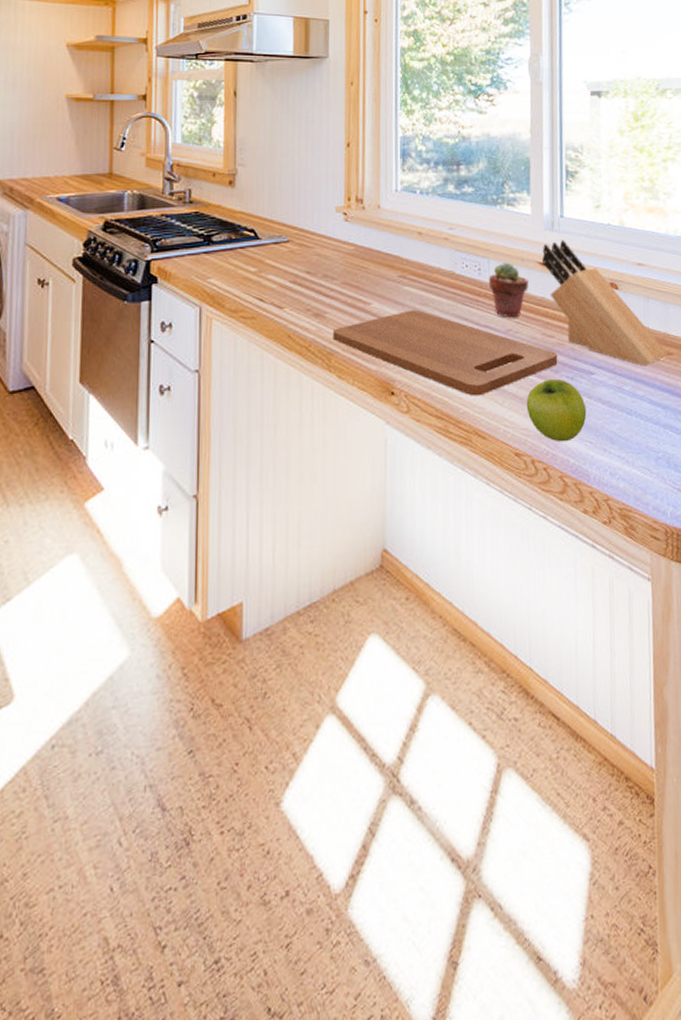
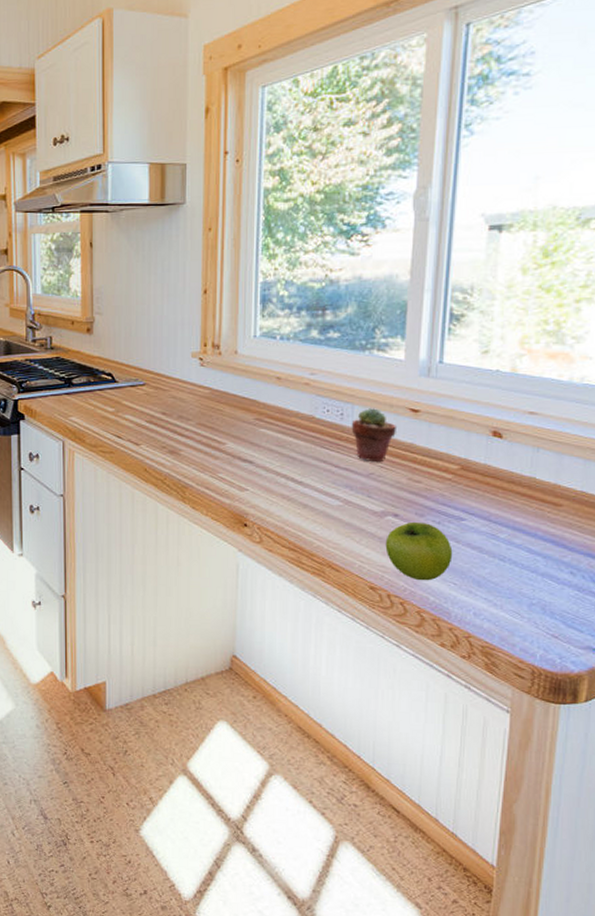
cutting board: present [332,310,558,396] -> none [187,451,424,533]
knife block: present [542,240,669,366] -> none [414,386,557,516]

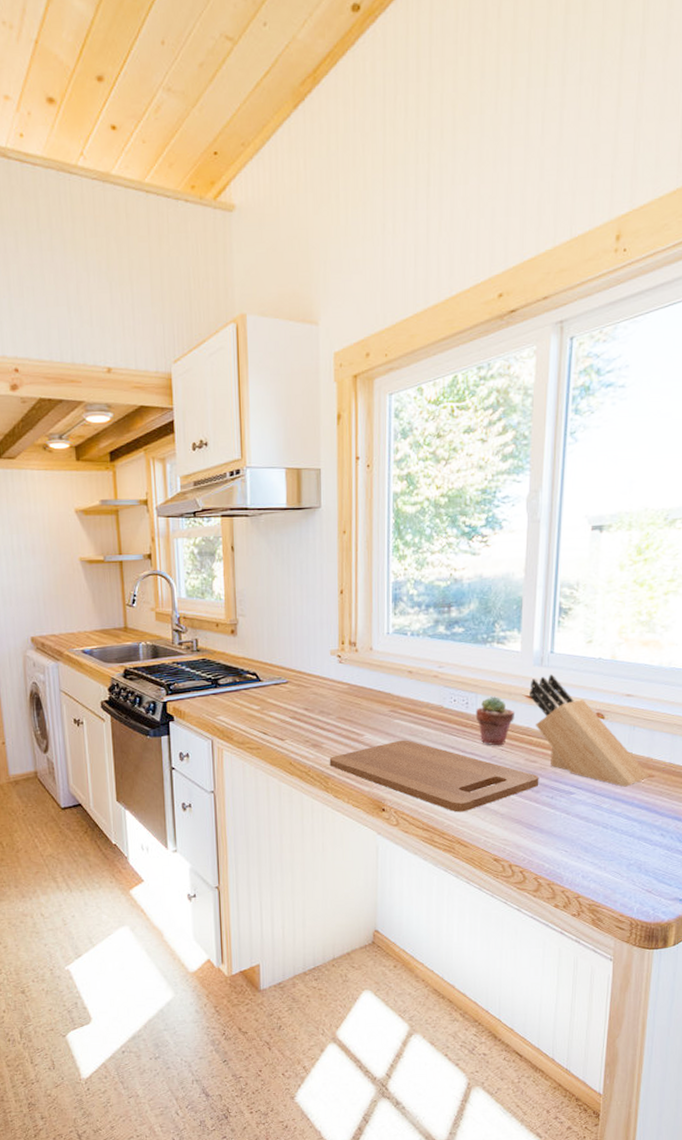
cutting board: none [187,451,424,533] -> present [329,740,539,812]
fruit: present [385,521,453,581] -> none [507,798,564,851]
knife block: none [414,386,557,516] -> present [530,674,650,787]

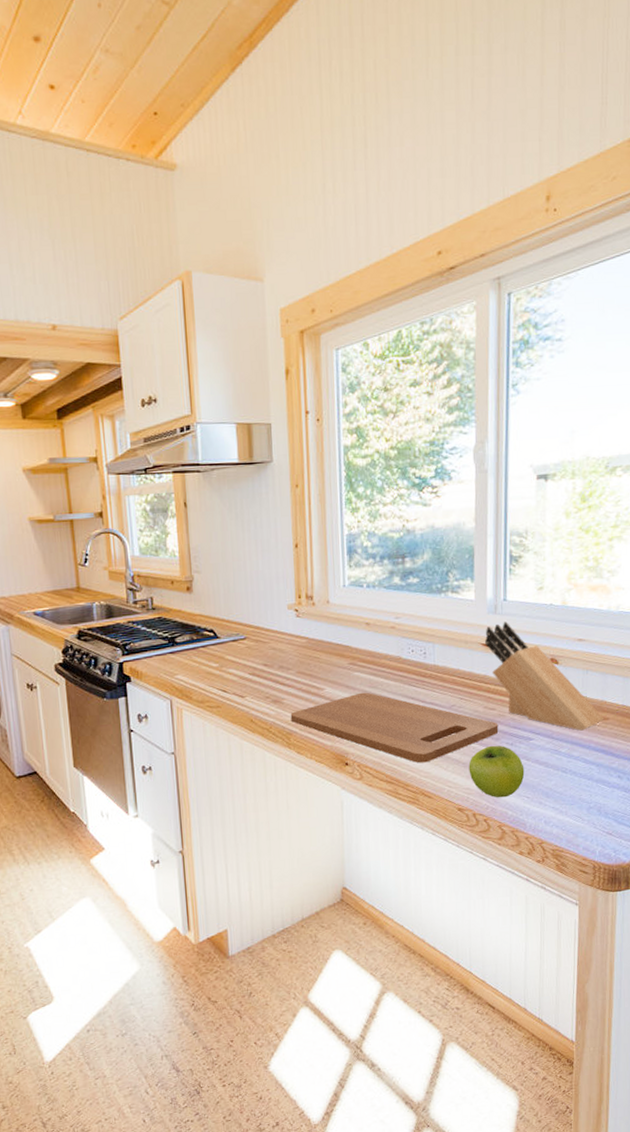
potted succulent: present [475,696,516,745] -> none [433,645,473,695]
fruit: none [507,798,564,851] -> present [468,745,525,798]

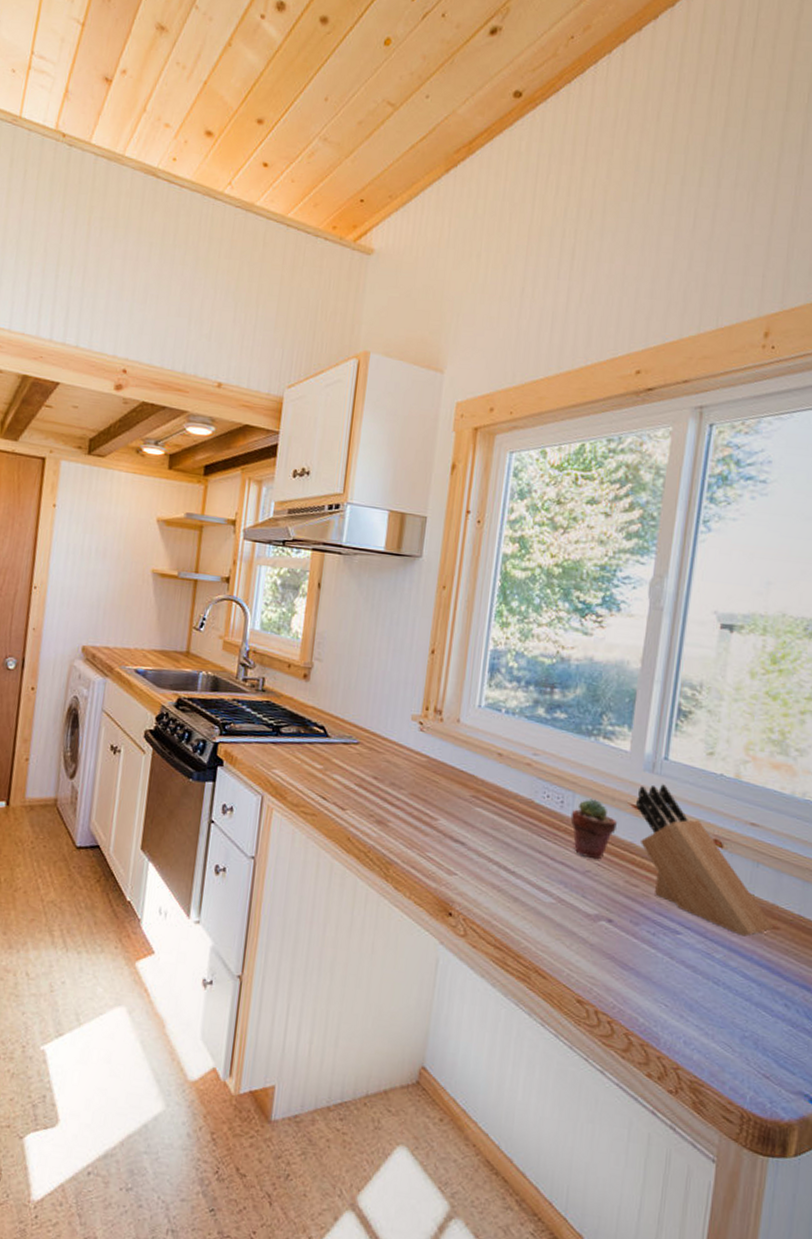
cutting board: present [290,692,499,763] -> none [393,832,640,934]
potted succulent: none [433,645,473,695] -> present [570,799,618,859]
fruit: present [468,745,525,798] -> none [596,930,666,1000]

